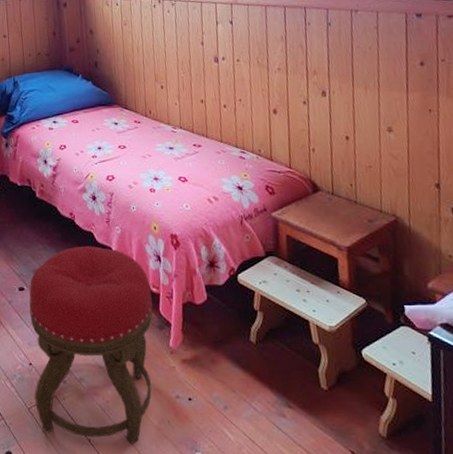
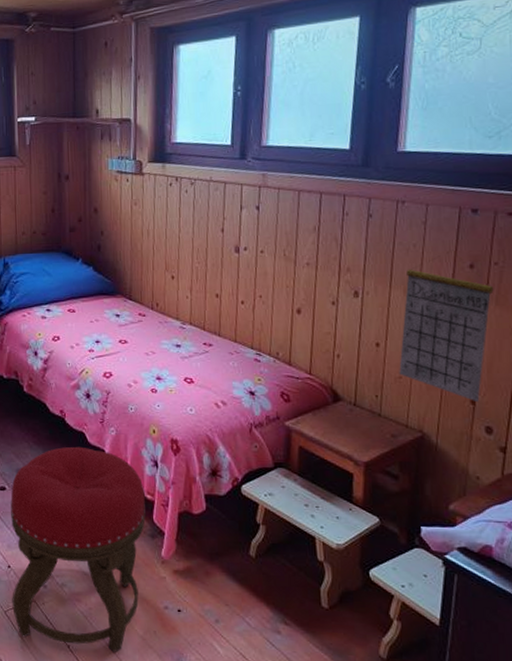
calendar: none [366,50,444,186] -> present [399,250,494,403]

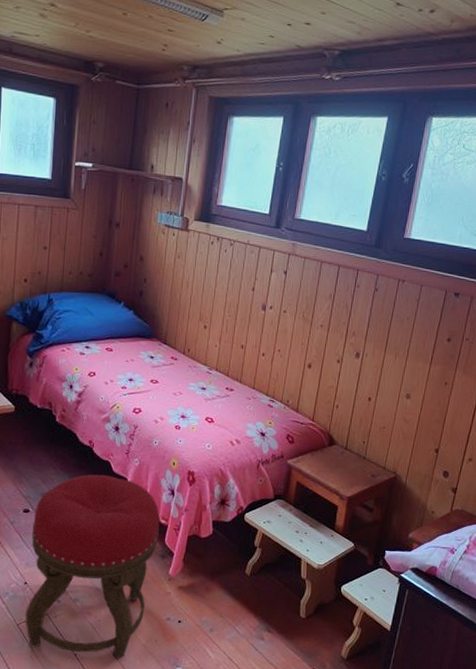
calendar: present [399,250,494,403] -> none [384,325,463,452]

